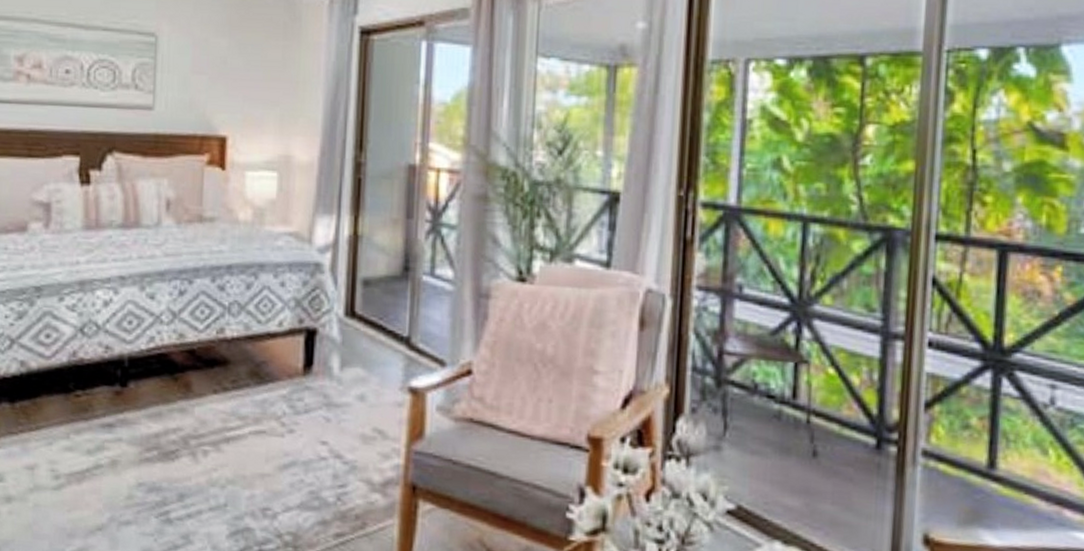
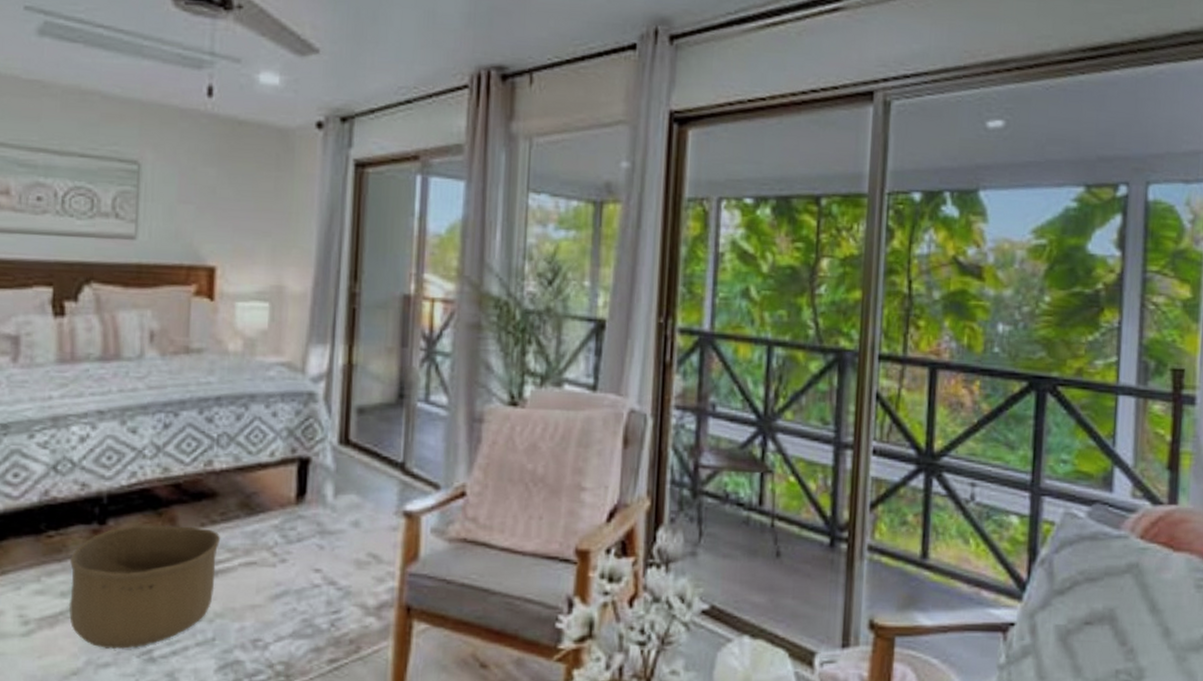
basket: none [94,389,232,509] -> present [68,525,221,649]

